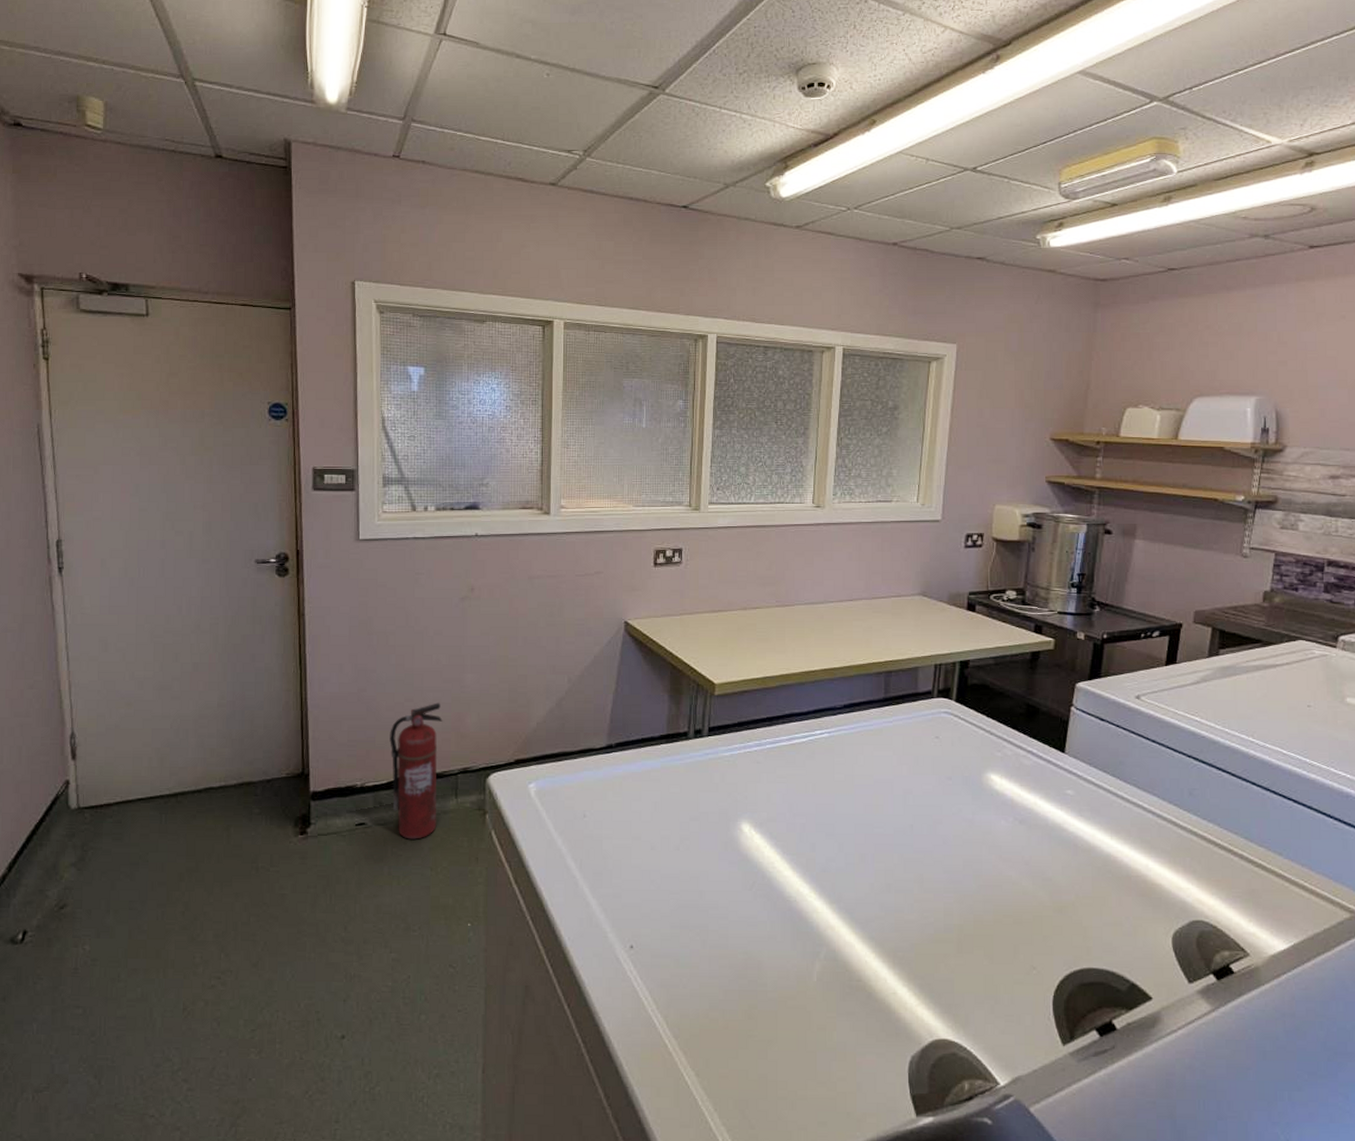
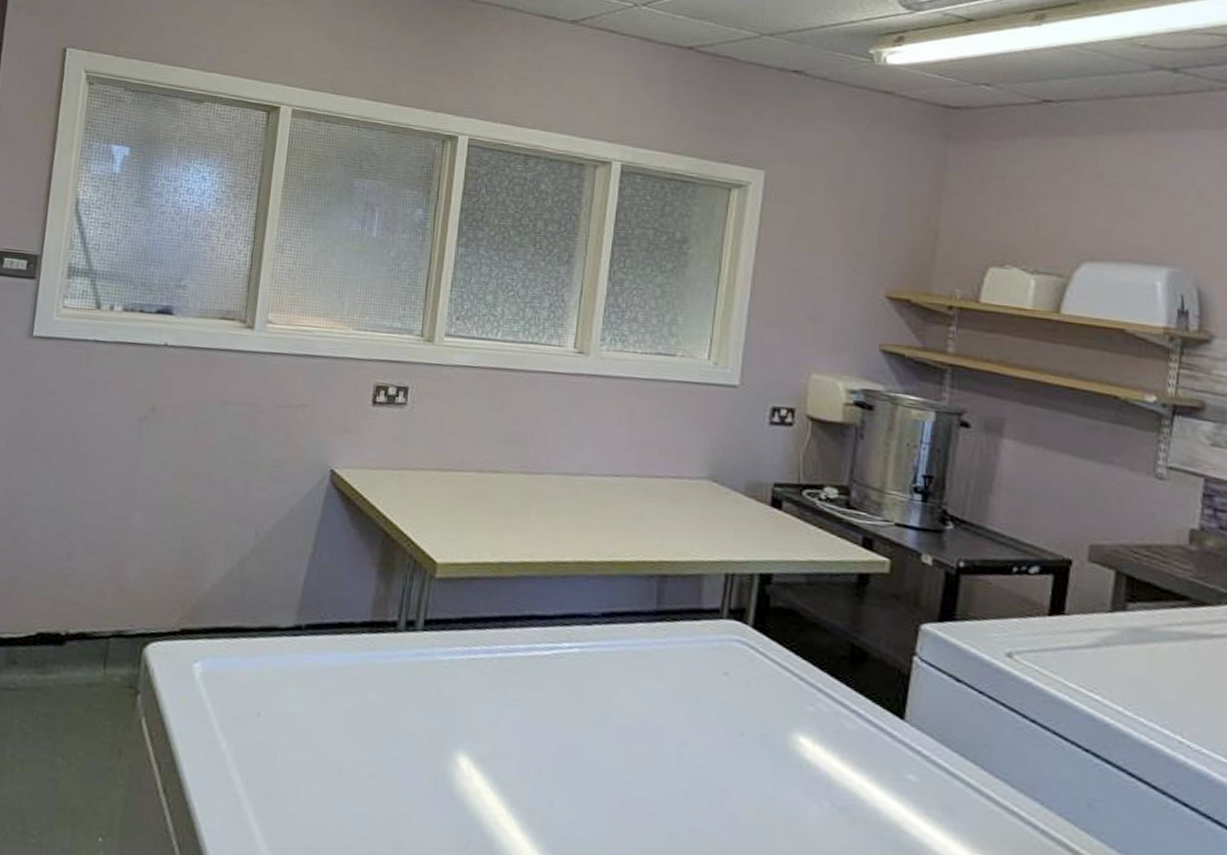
fire extinguisher: present [390,702,443,840] -> none [28,543,101,716]

